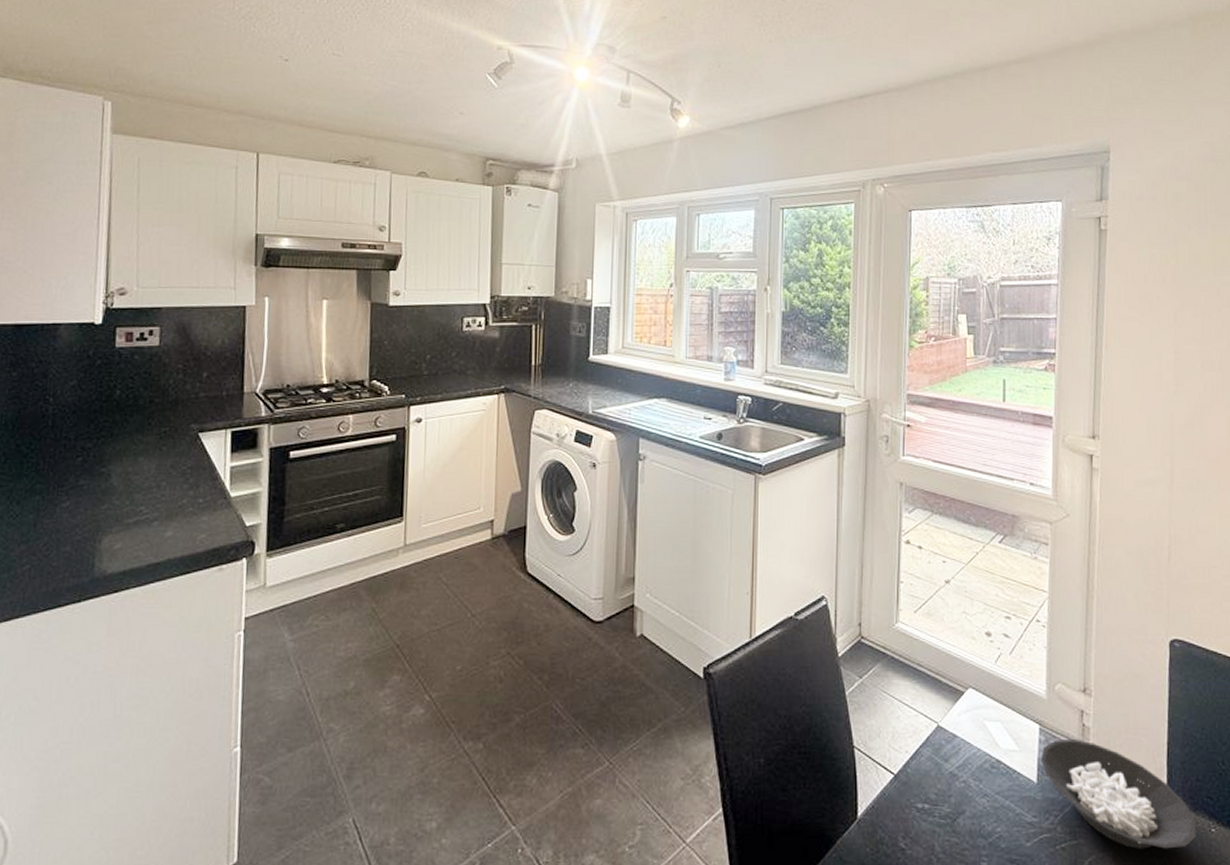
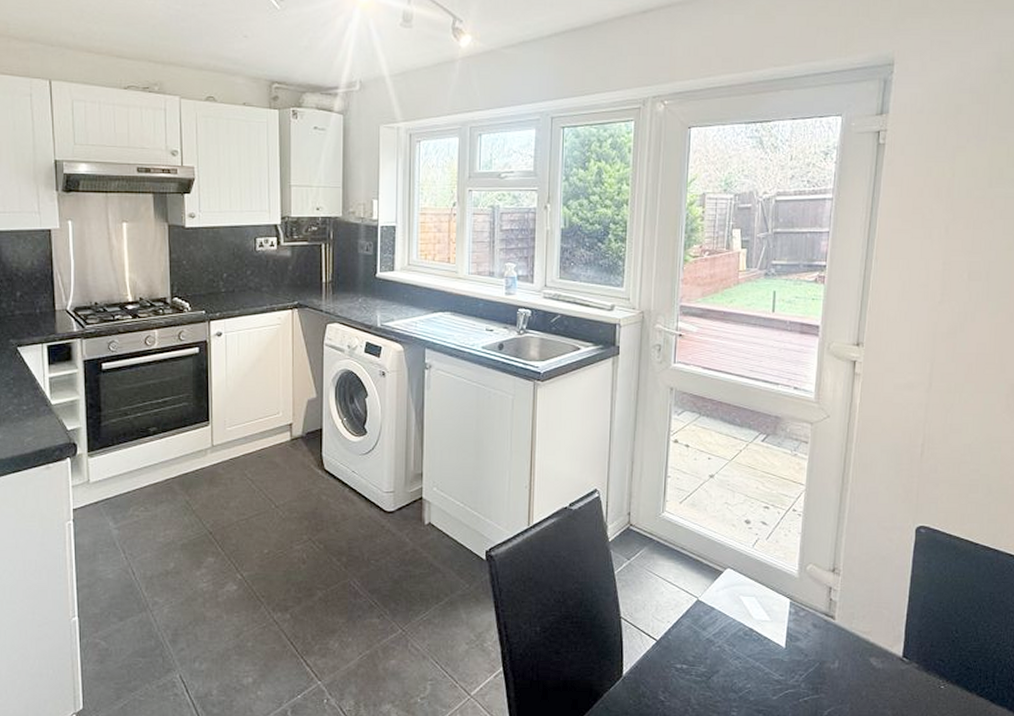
cereal bowl: present [1041,740,1197,849] -> none [790,612,928,702]

